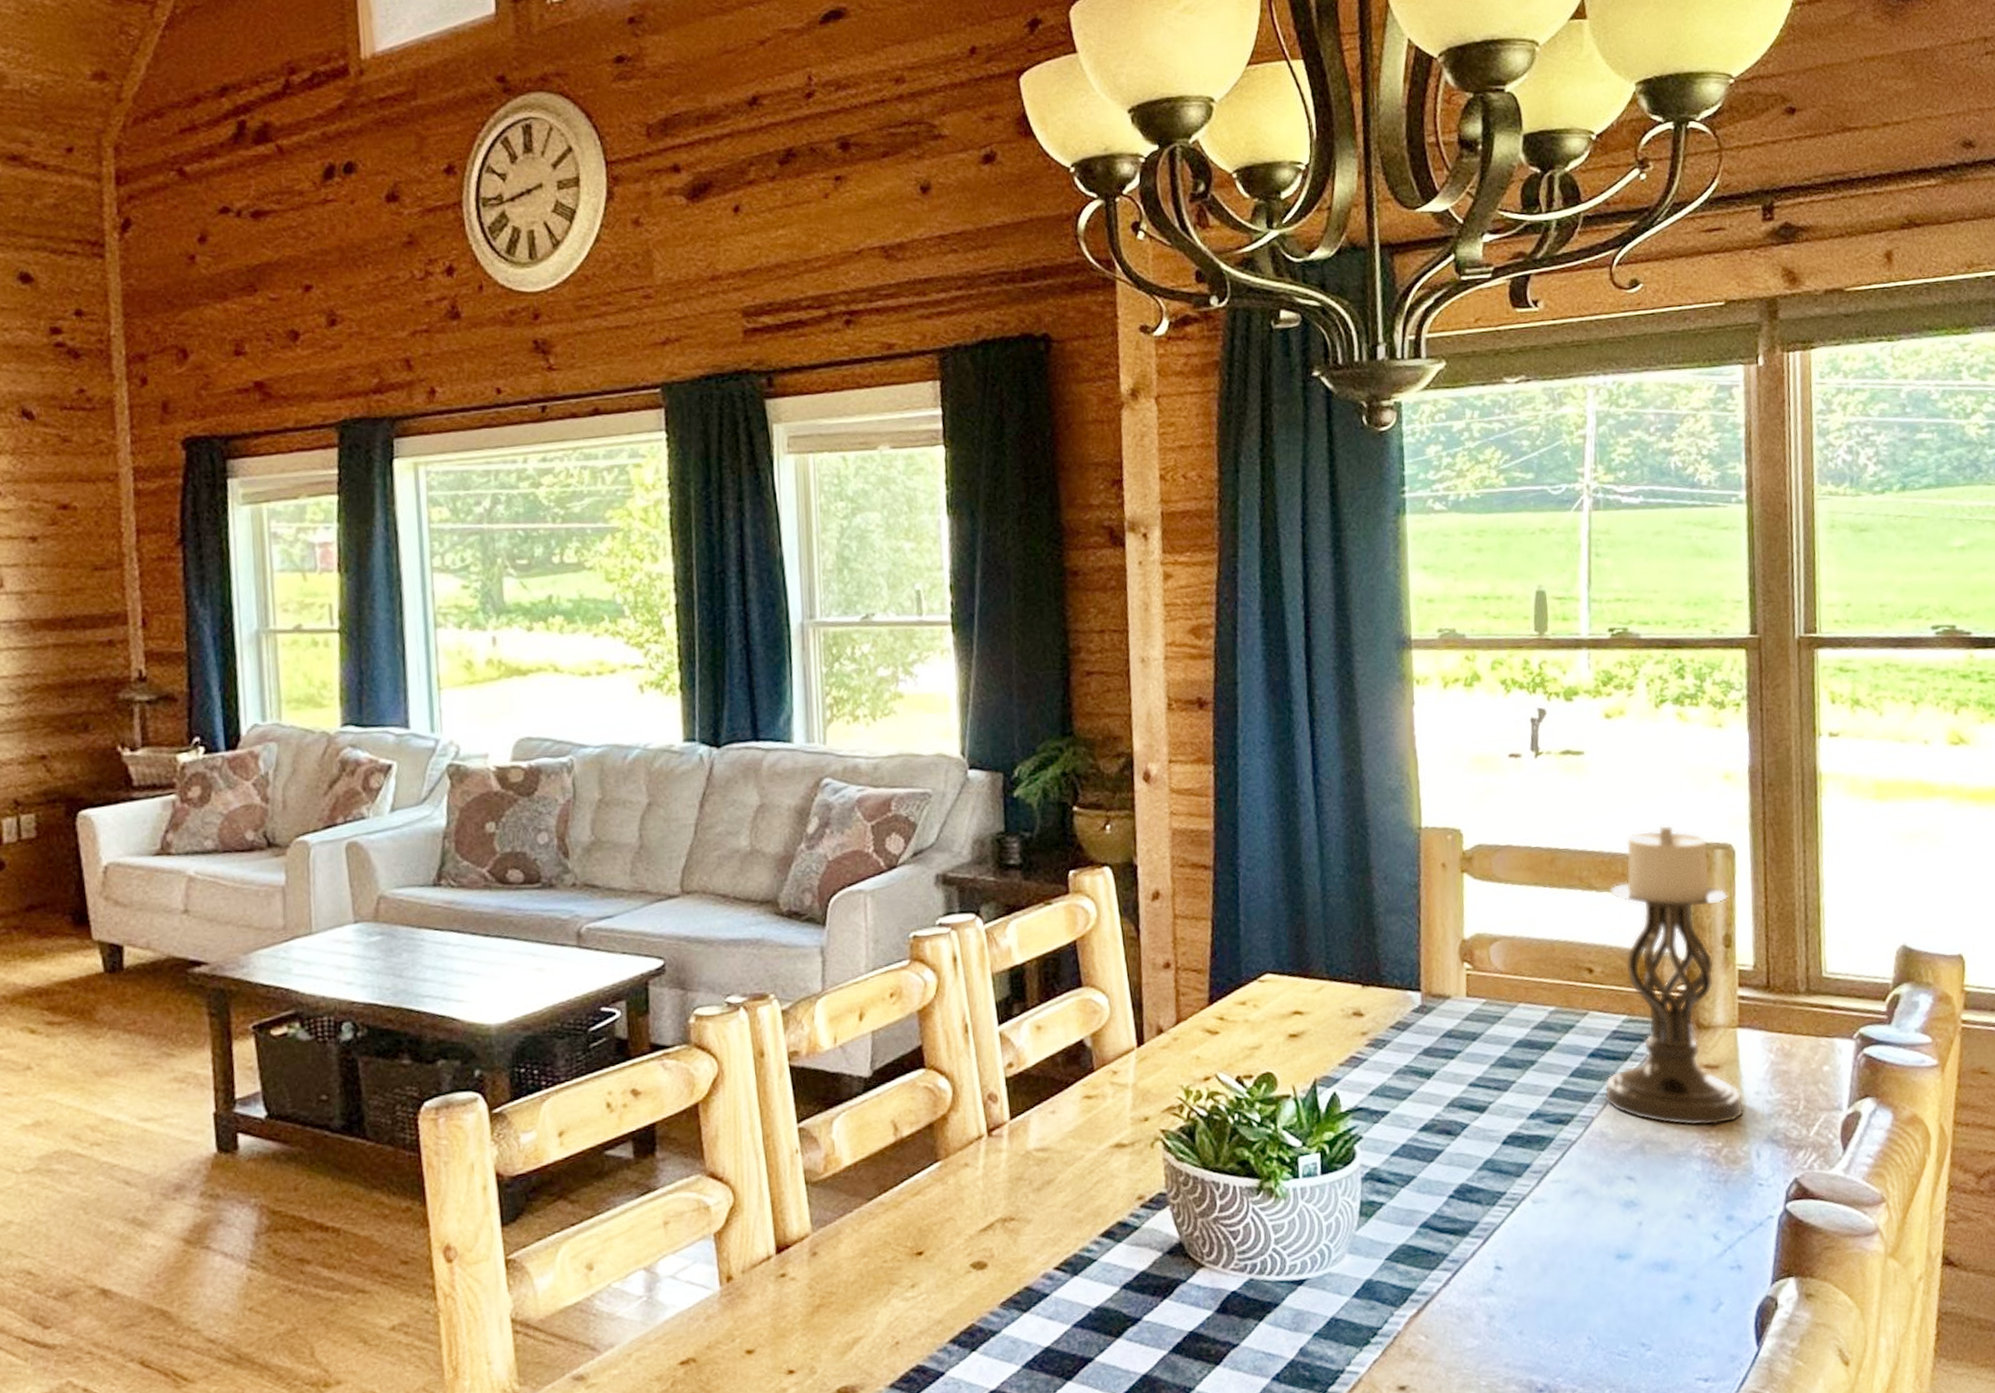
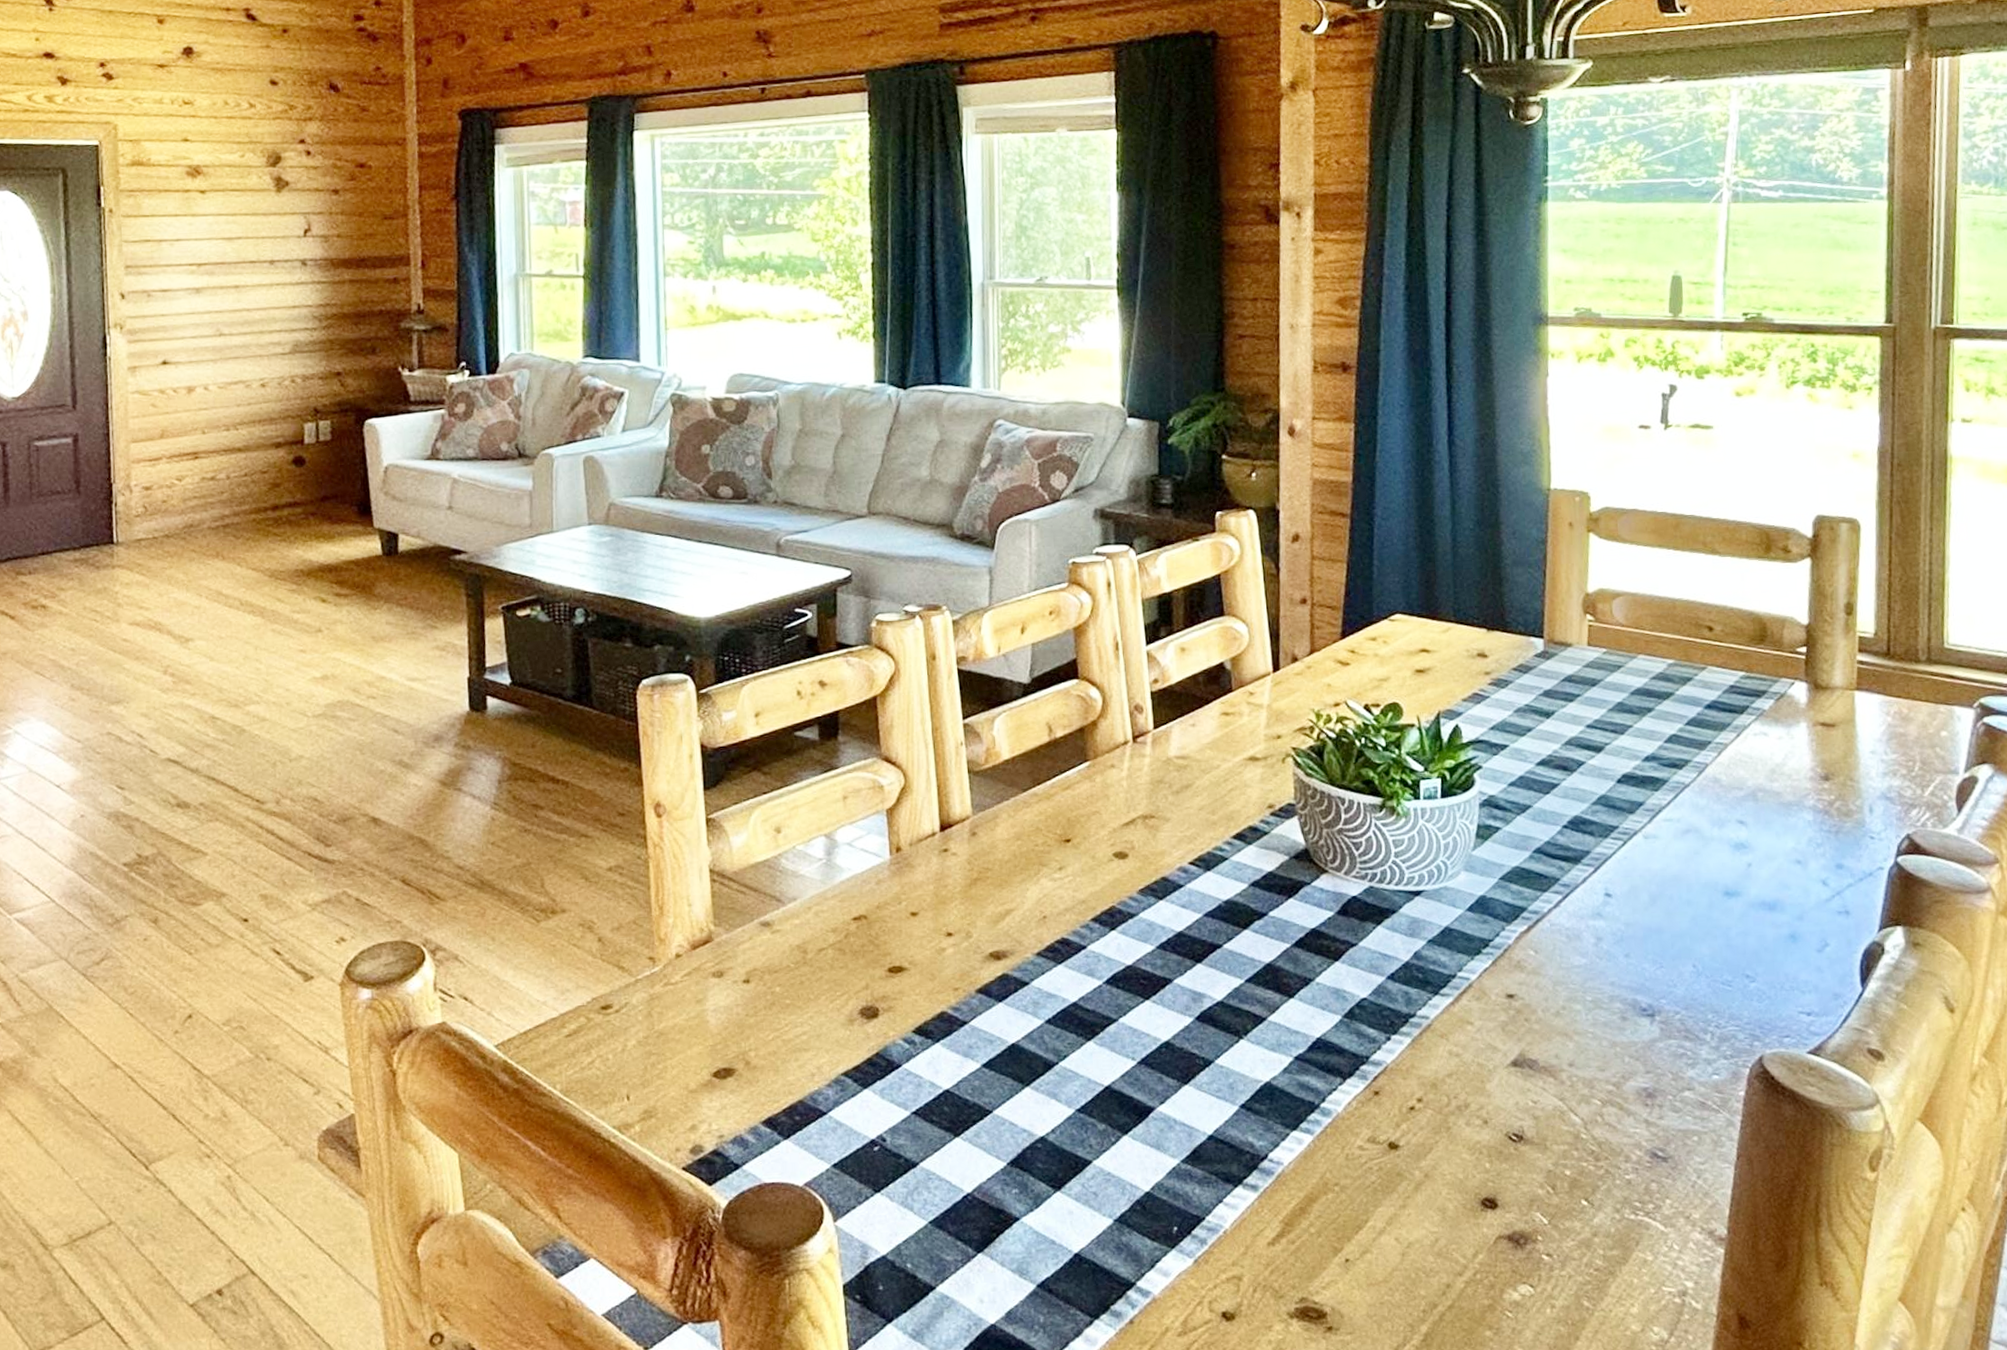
candle holder: present [1604,825,1744,1127] -> none [1719,497,1859,780]

